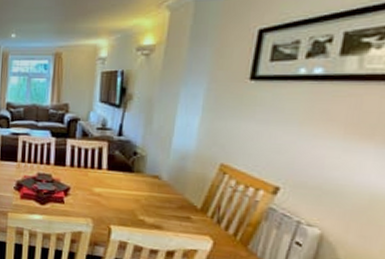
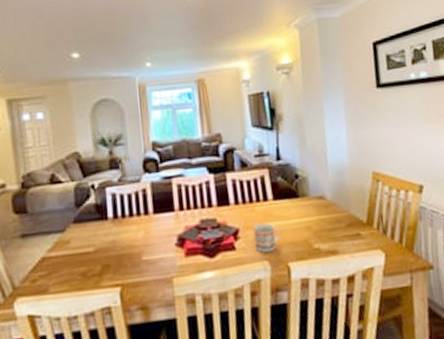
mug: none [82,186,108,212] -> present [253,222,281,253]

